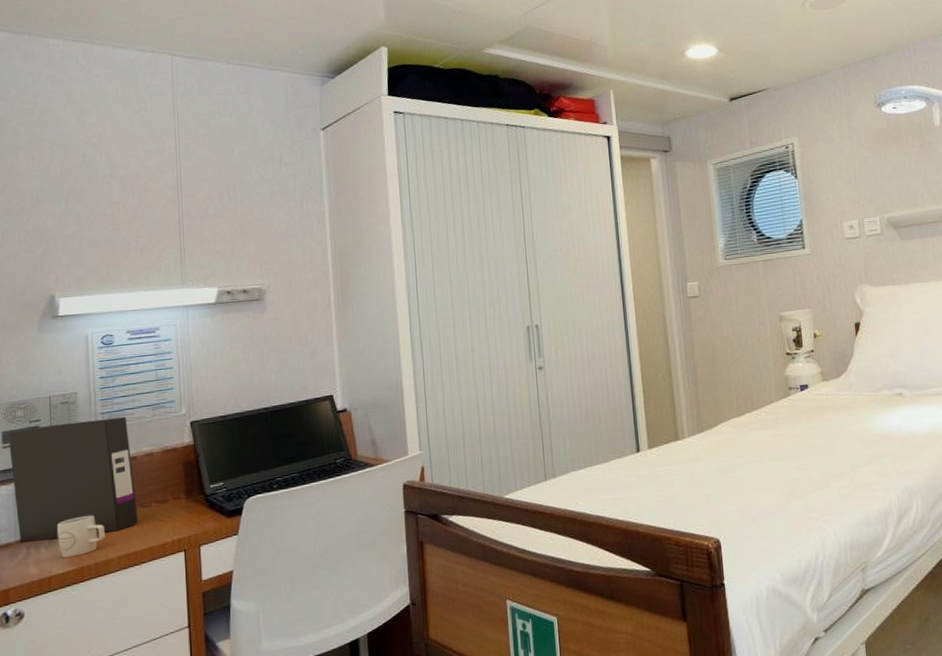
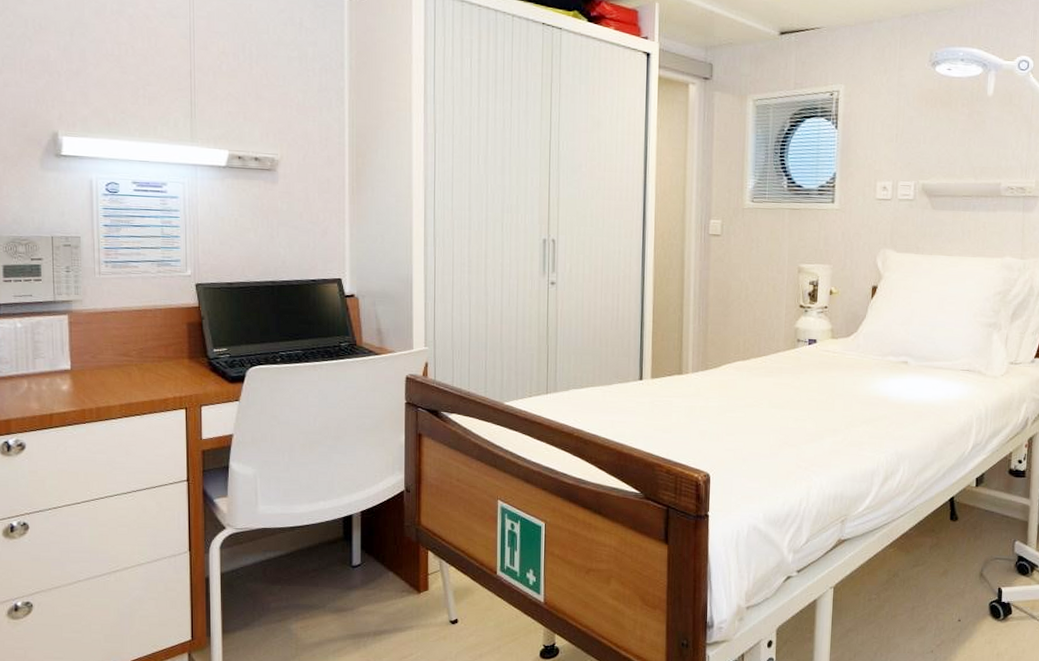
binder: present [7,417,138,543] -> none [8,265,140,380]
mug: present [56,515,106,558] -> none [58,360,108,398]

